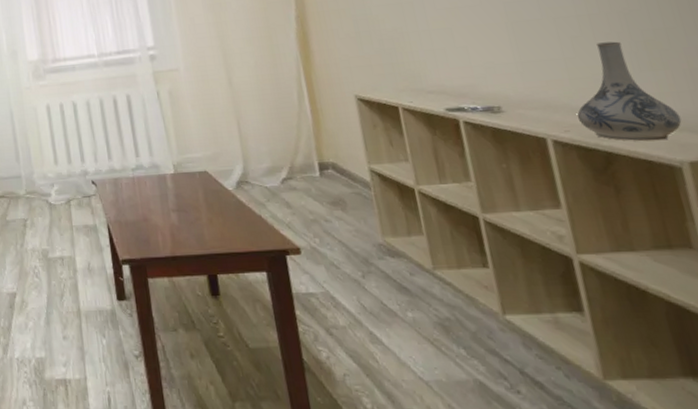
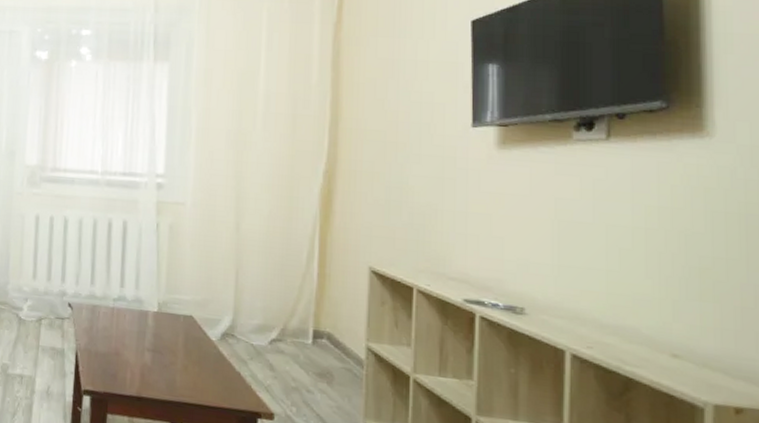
decorative vase: present [577,41,682,142] -> none [606,260,718,377]

